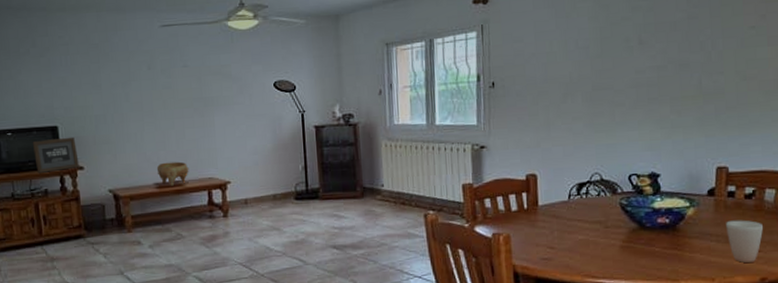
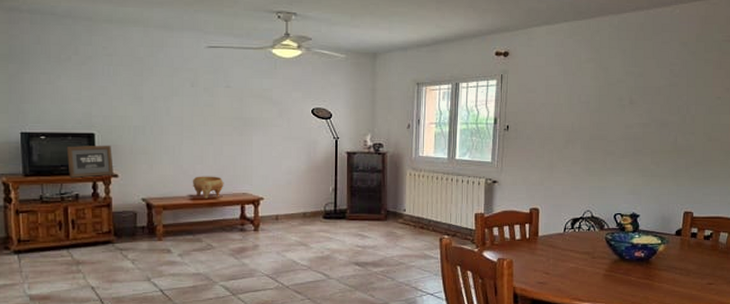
cup: present [726,220,764,264] -> none [688,257,717,294]

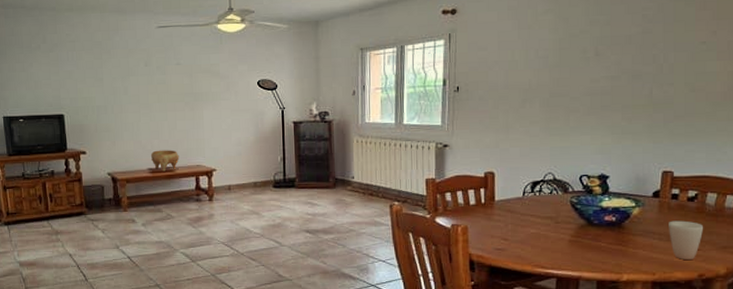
picture frame: present [66,145,114,179] -> none [41,124,82,157]
cup: none [688,257,717,294] -> present [669,220,704,261]

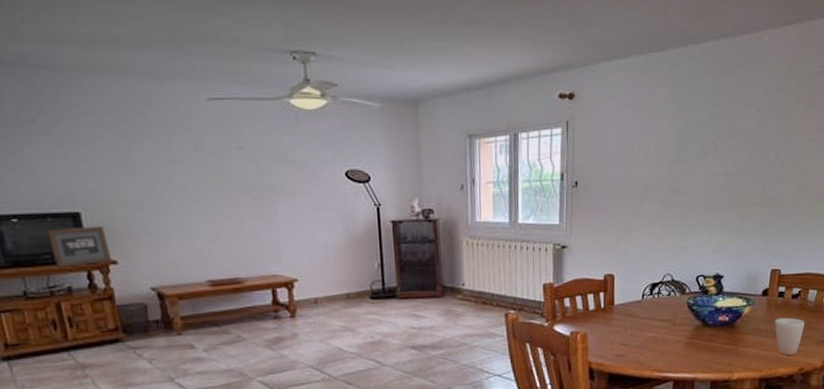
picture frame: none [41,124,82,157] -> present [46,225,112,269]
decorative bowl: present [150,150,179,173] -> none [209,256,249,285]

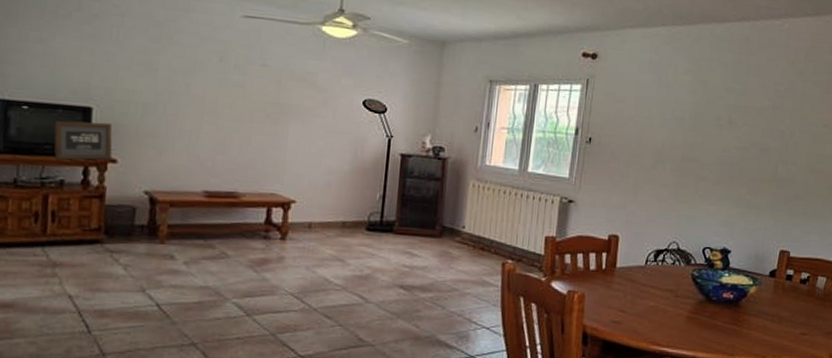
cup: present [775,317,805,356] -> none [781,302,813,345]

